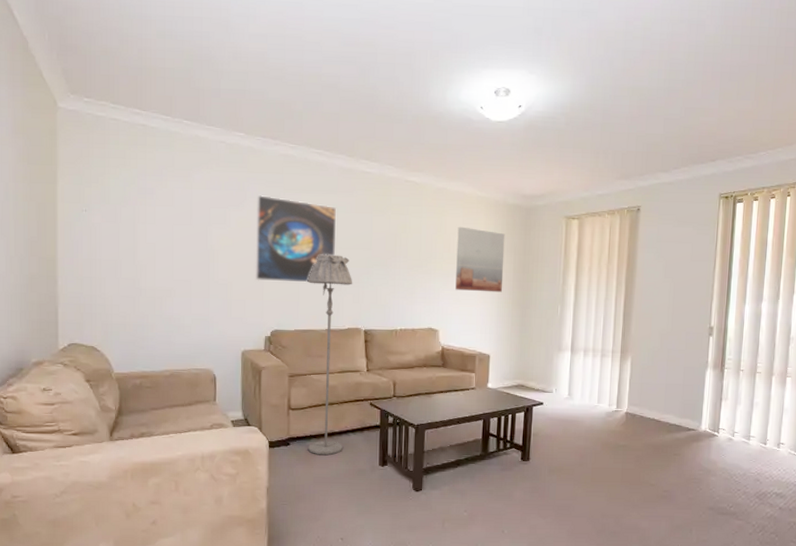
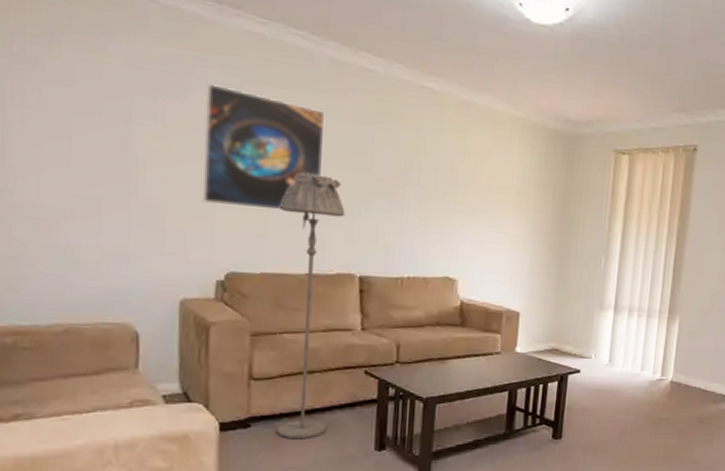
wall art: present [455,226,505,293] -> none [480,151,544,237]

